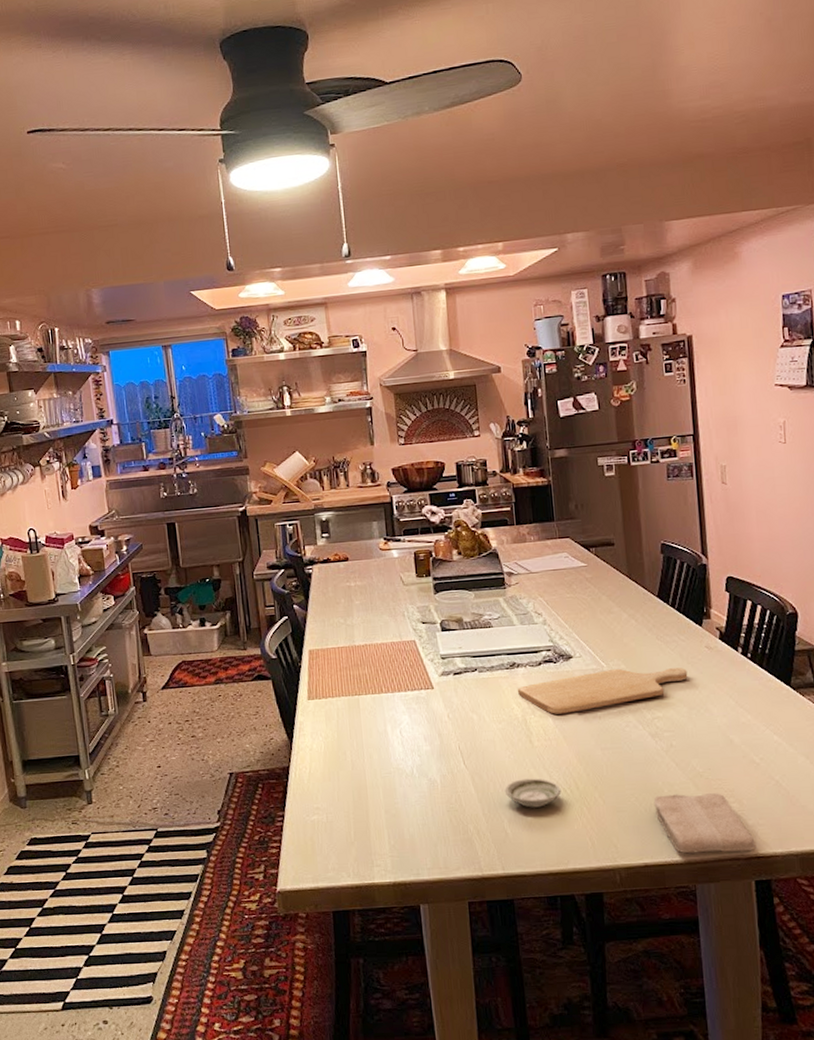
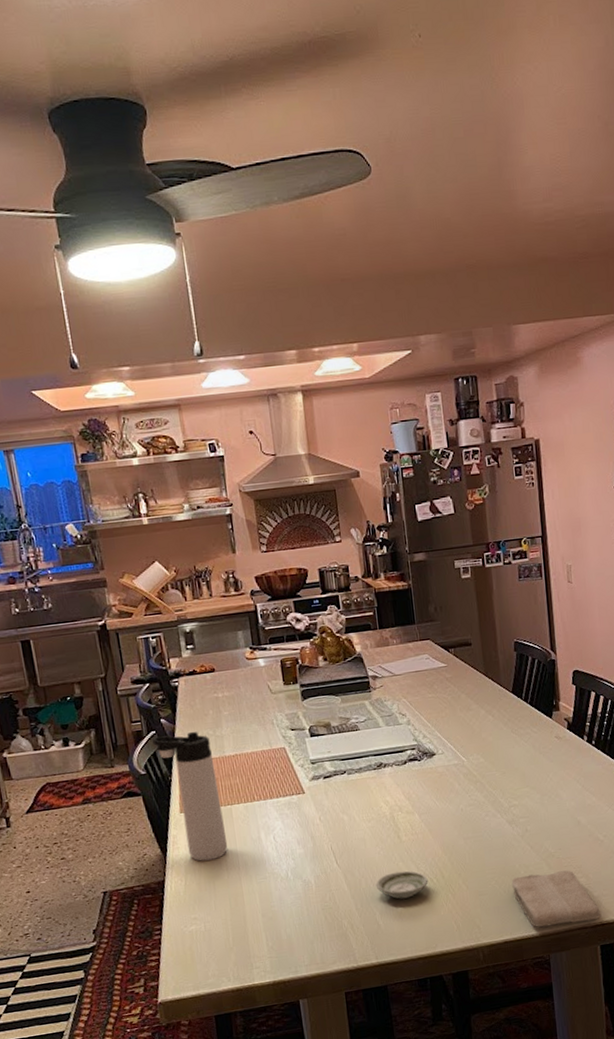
thermos bottle: none [284,619,354,750] -> present [152,732,228,862]
chopping board: present [517,667,688,715] -> none [384,757,540,810]

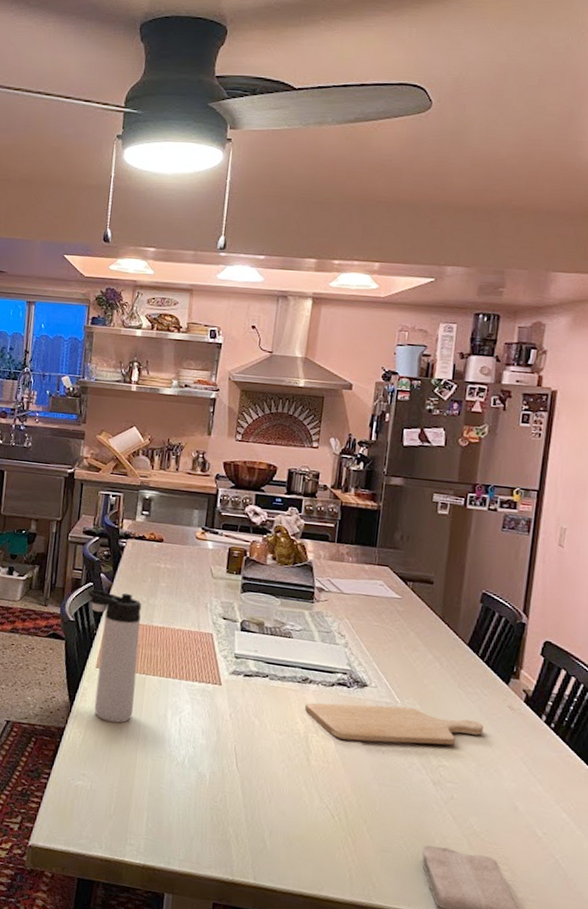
saucer: present [375,870,428,899] -> none [271,794,330,828]
chopping board: none [384,757,540,810] -> present [304,702,484,745]

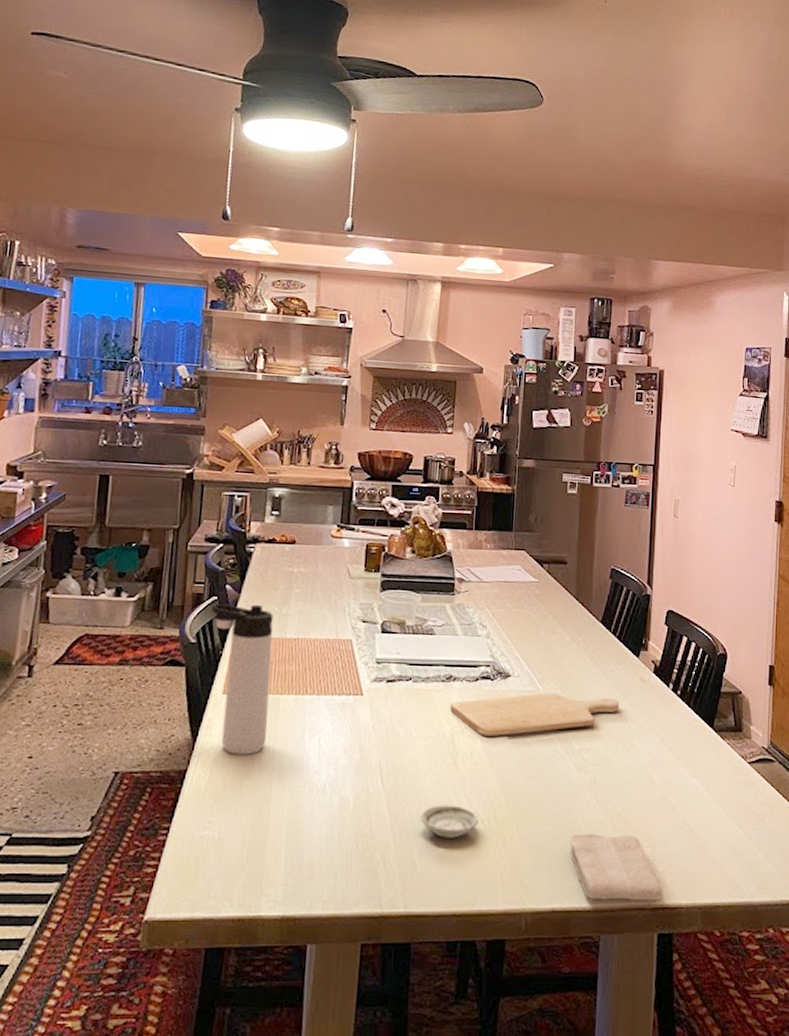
saucer: none [271,794,330,828] -> present [420,805,479,838]

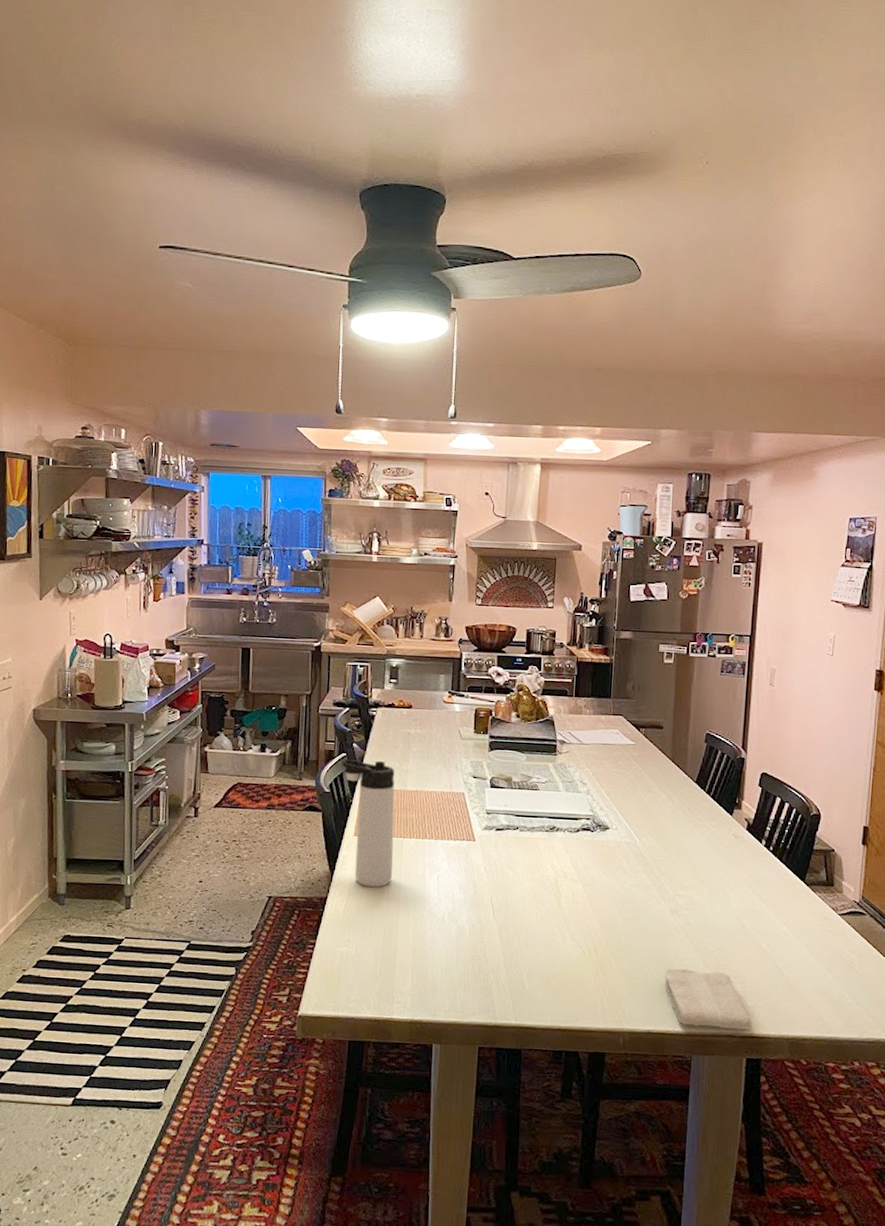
saucer: present [420,805,479,838] -> none [527,937,581,966]
chopping board: present [449,692,620,736] -> none [553,844,713,881]

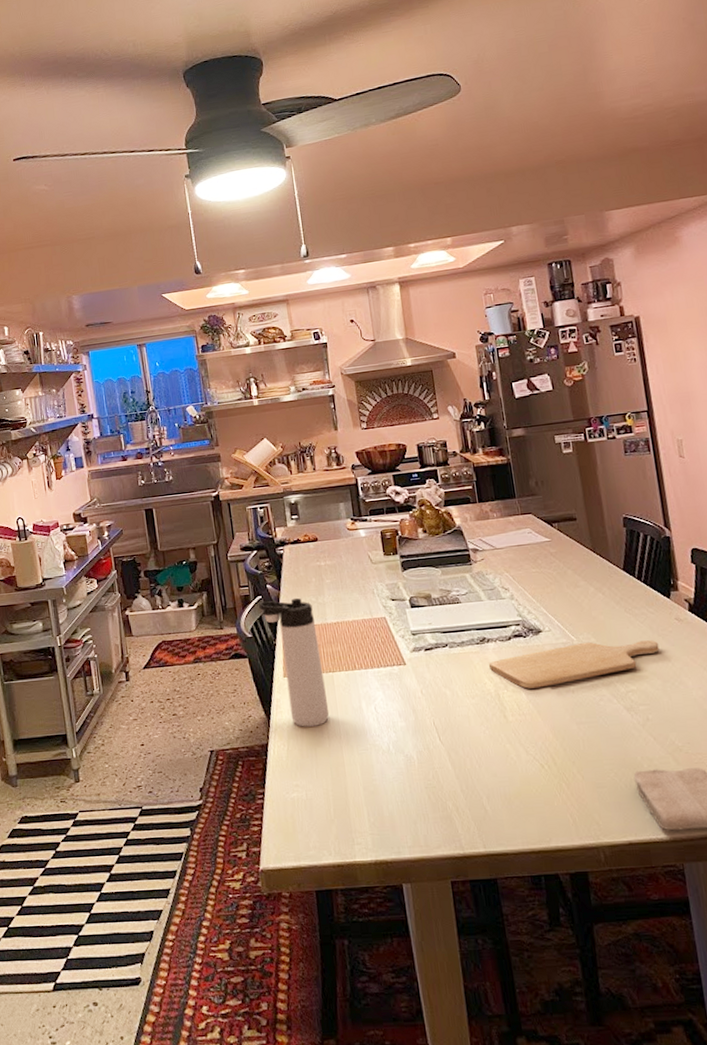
chopping board: none [553,844,713,881] -> present [488,640,660,689]

